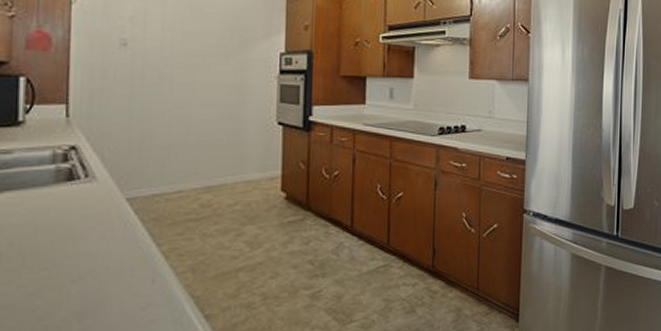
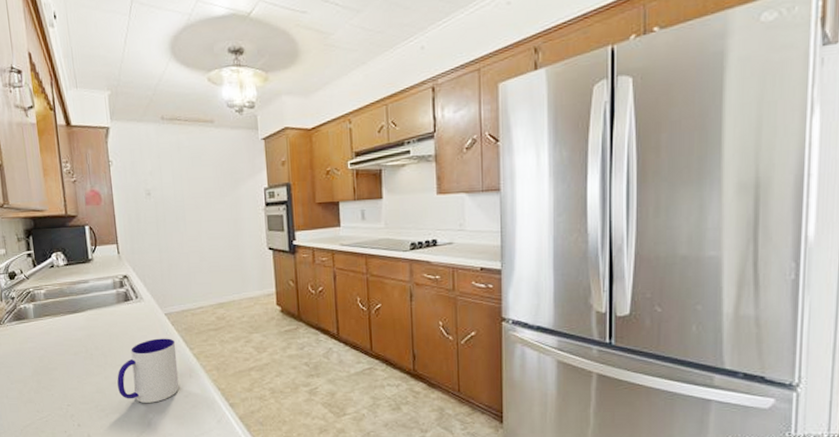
mug: none [37,231,137,321] -> present [117,338,180,403]

